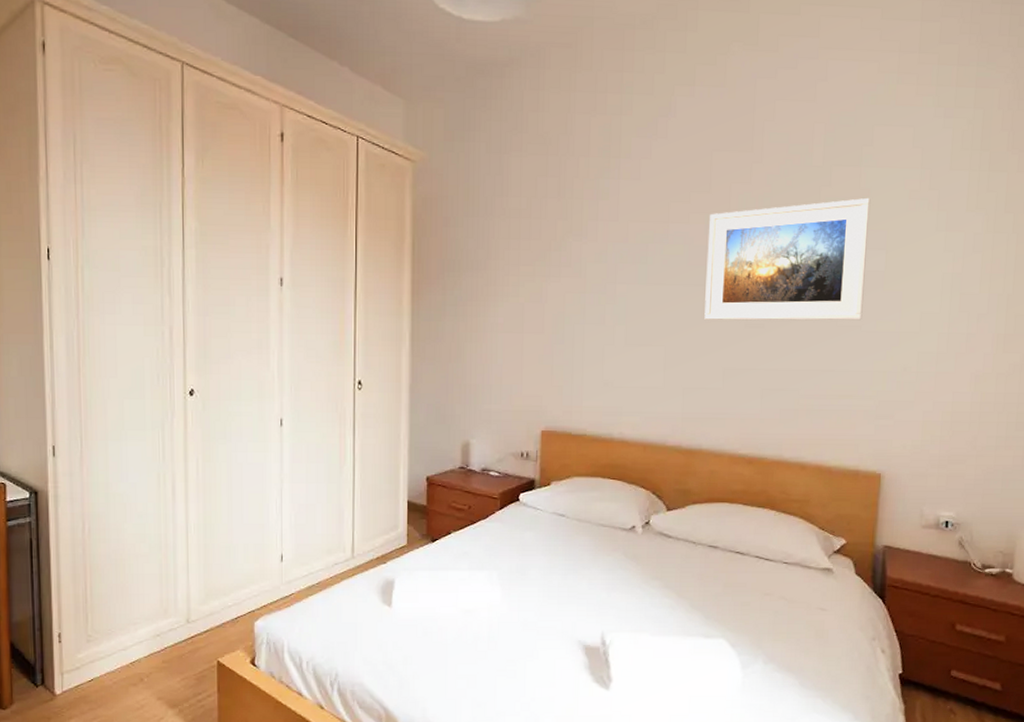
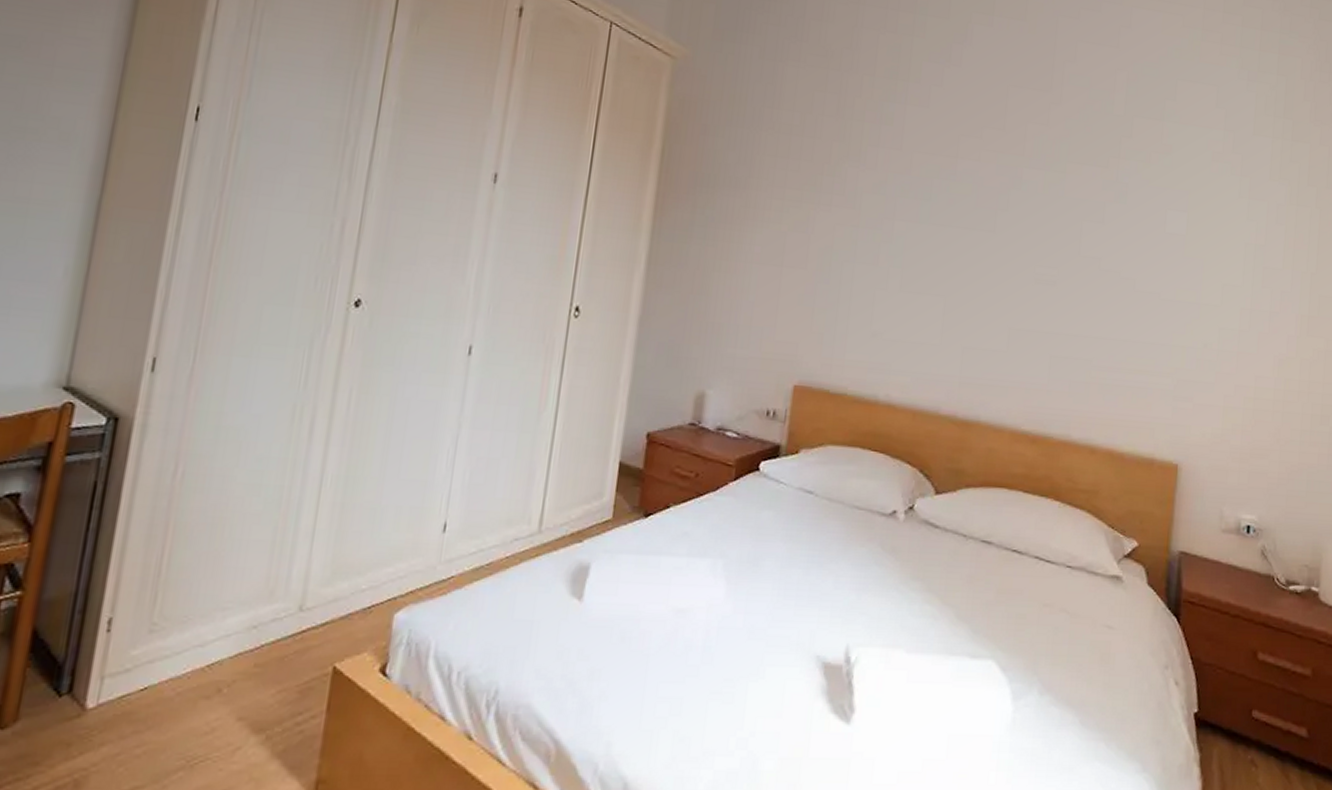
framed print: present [704,197,871,321] -> none [990,153,1173,287]

